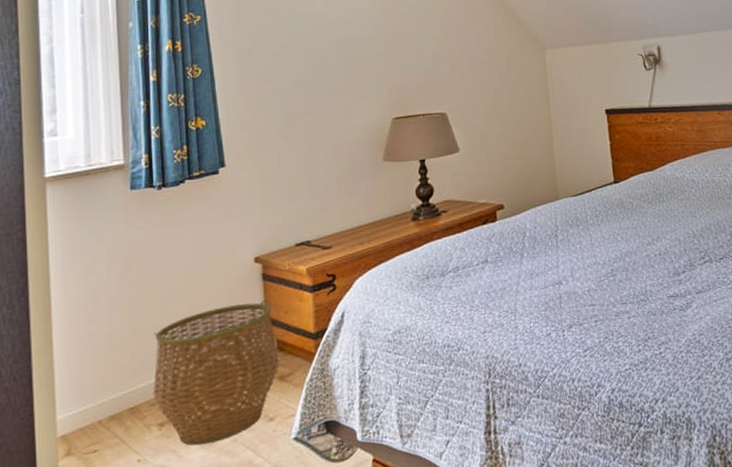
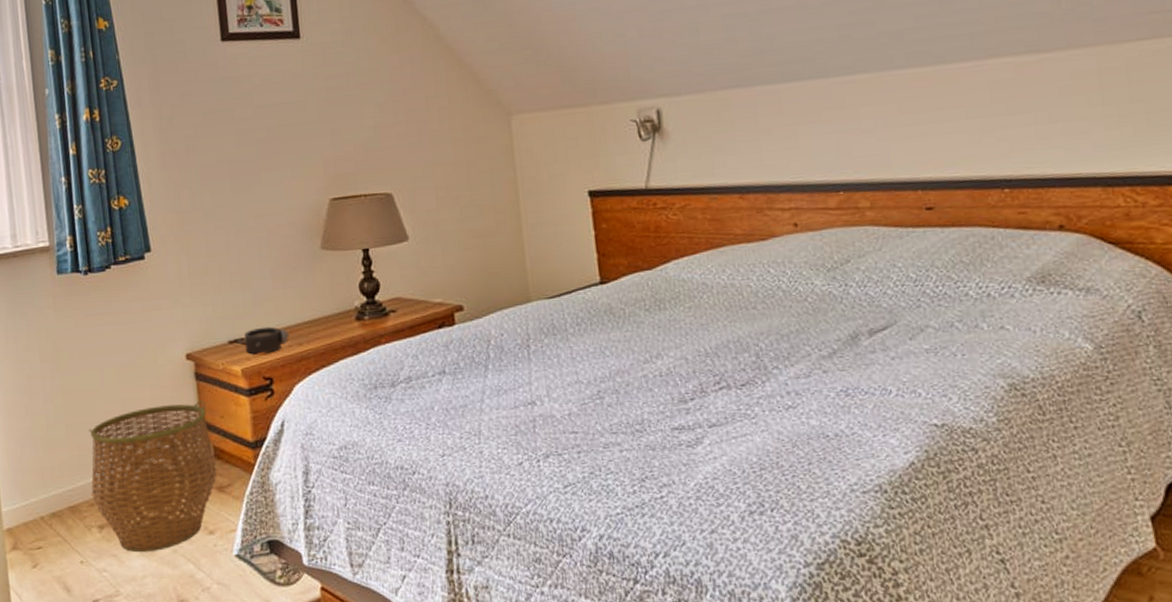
alarm clock: none [303,229,352,255] -> present [236,326,289,355]

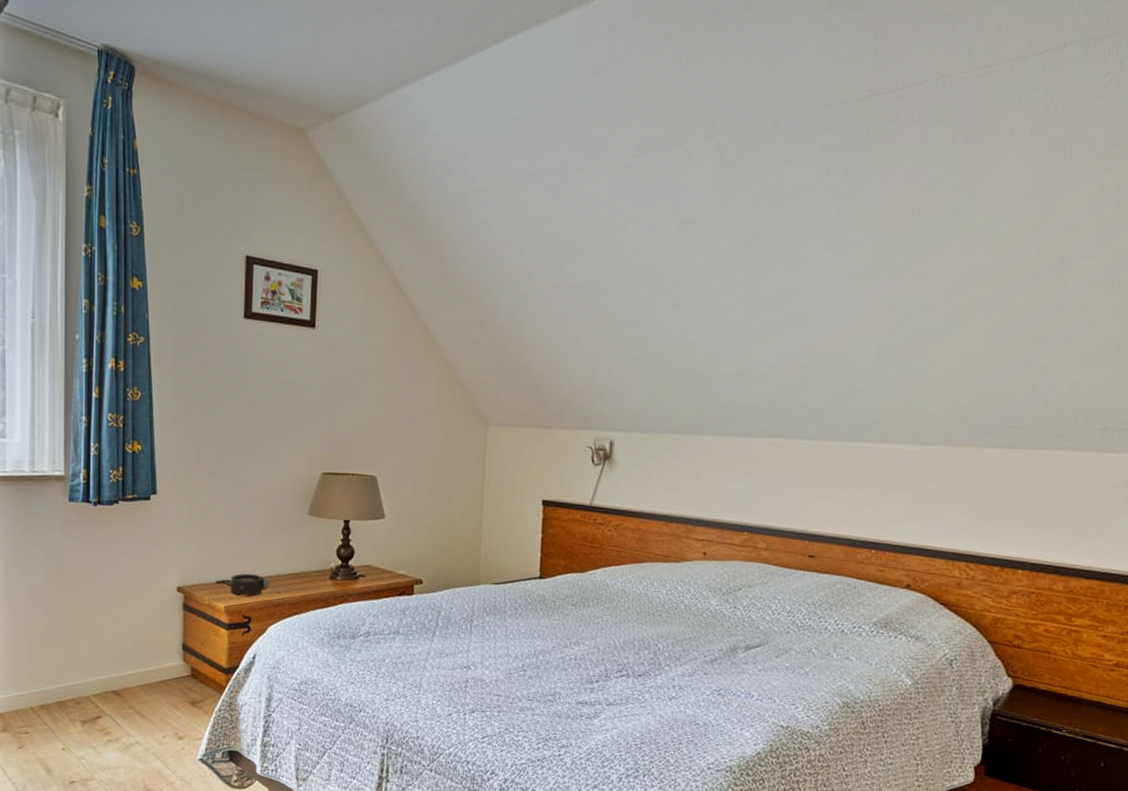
basket: present [89,400,217,552] -> none [79,627,192,747]

